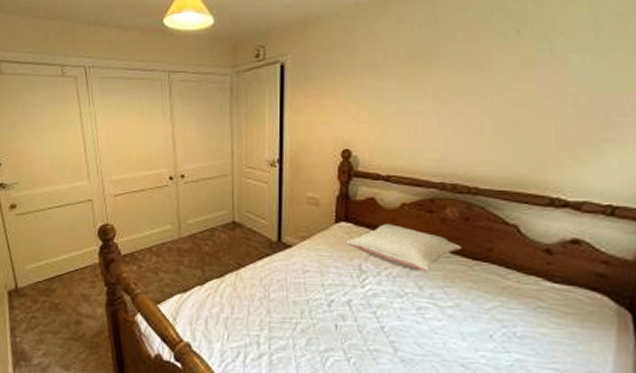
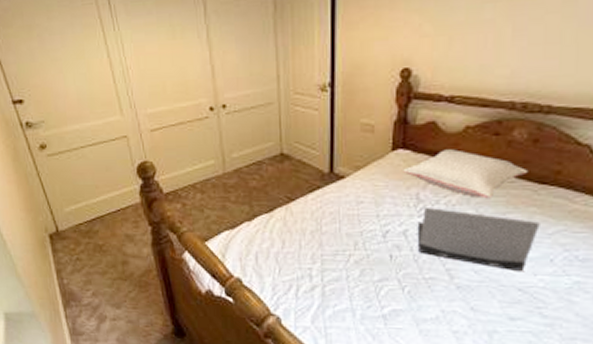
laptop computer: none [360,279,477,346] -> present [417,208,540,271]

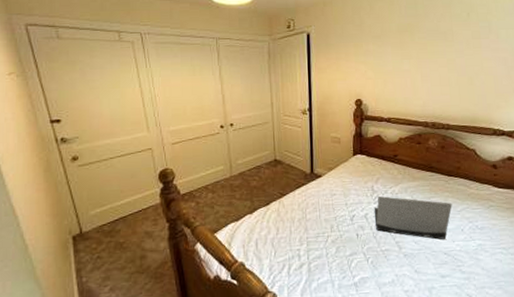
pillow: present [401,149,529,199] -> none [360,154,441,188]

